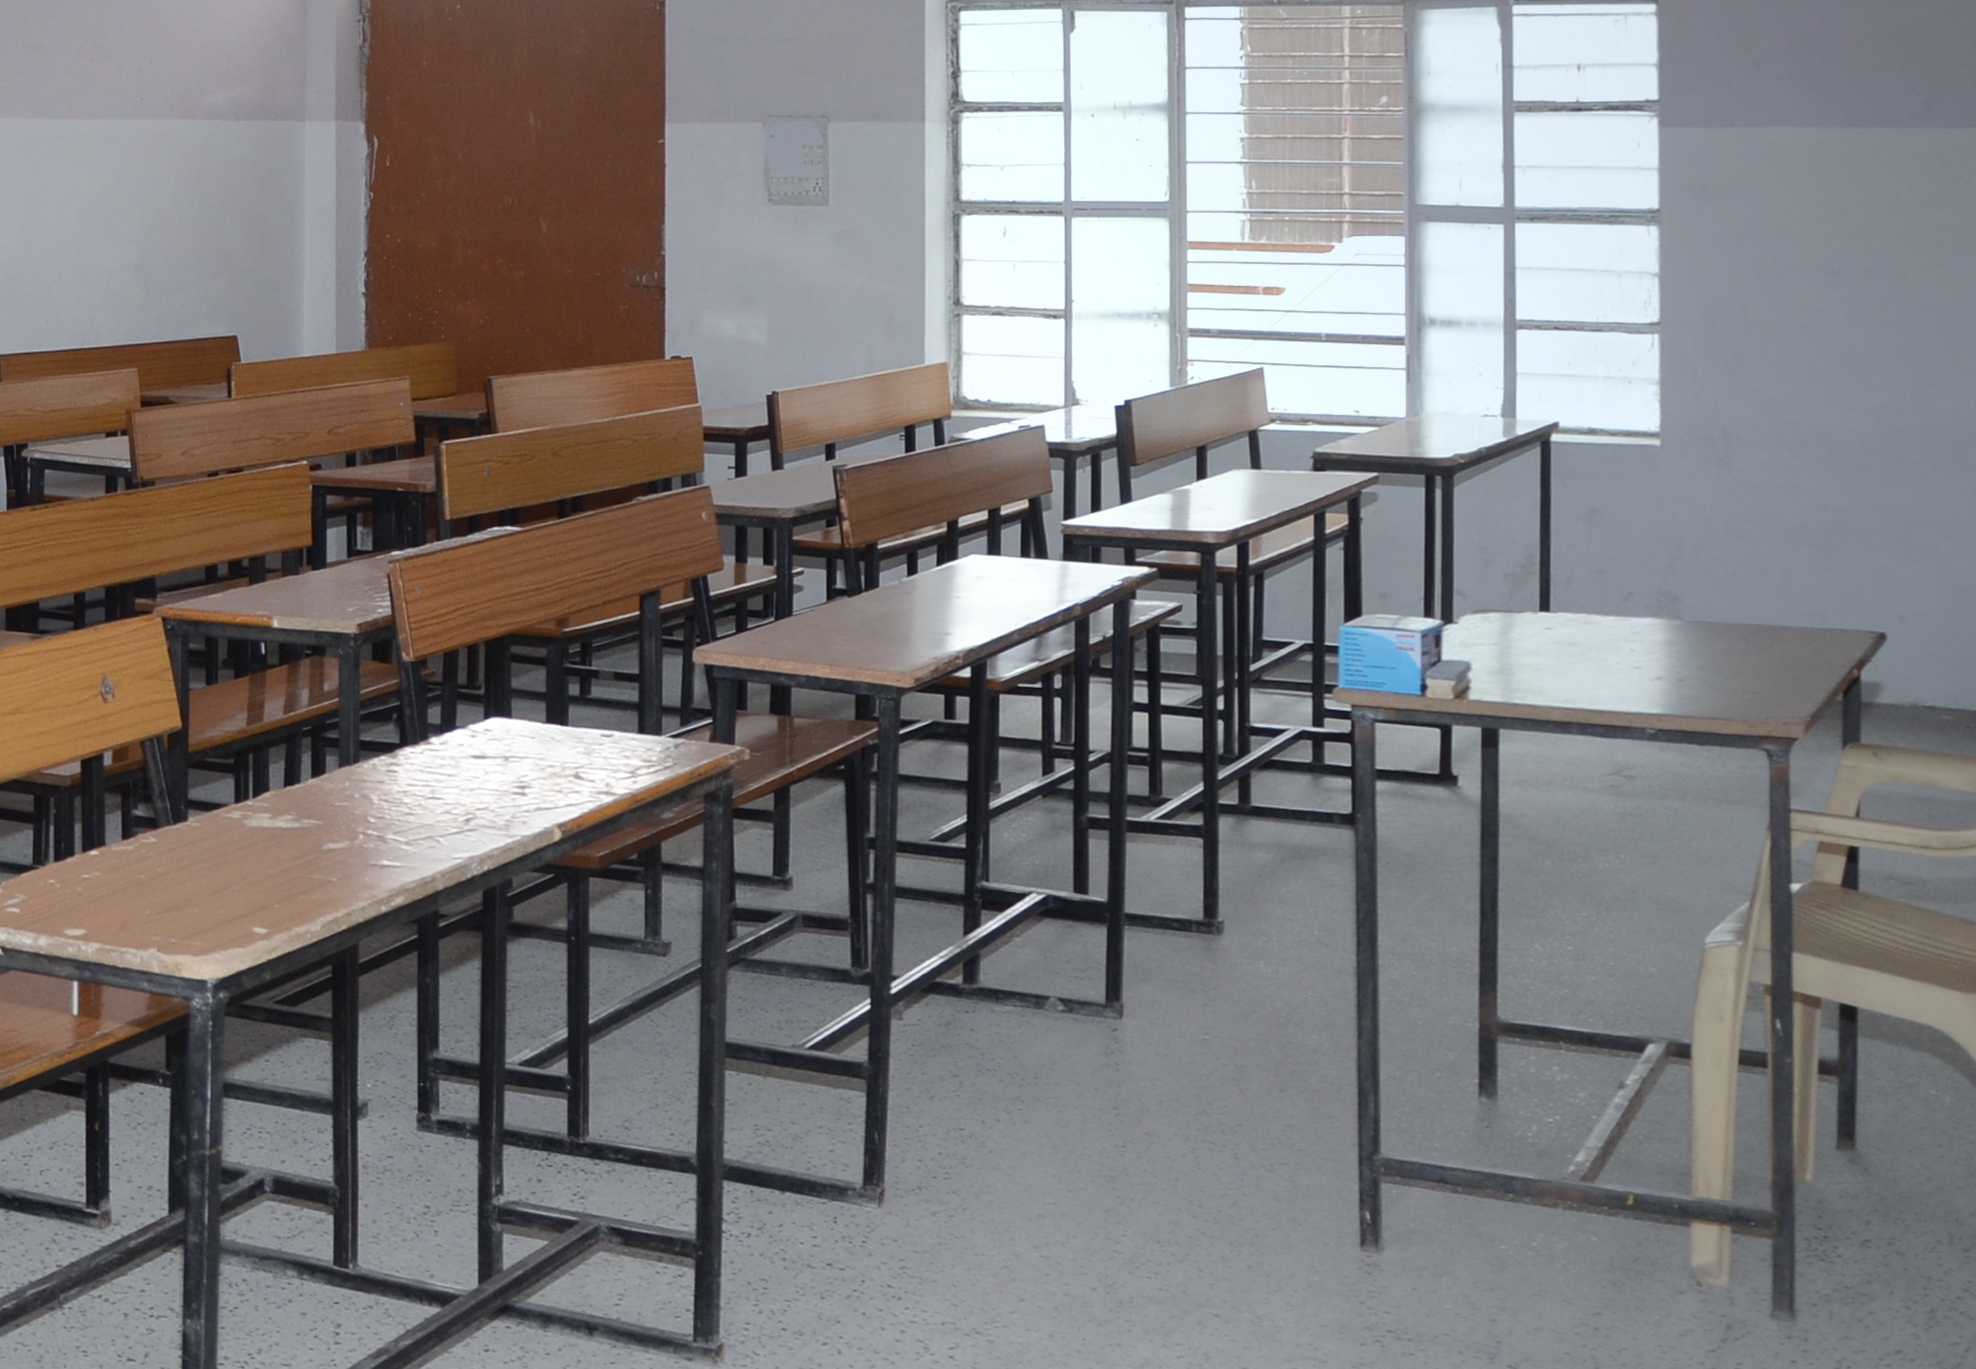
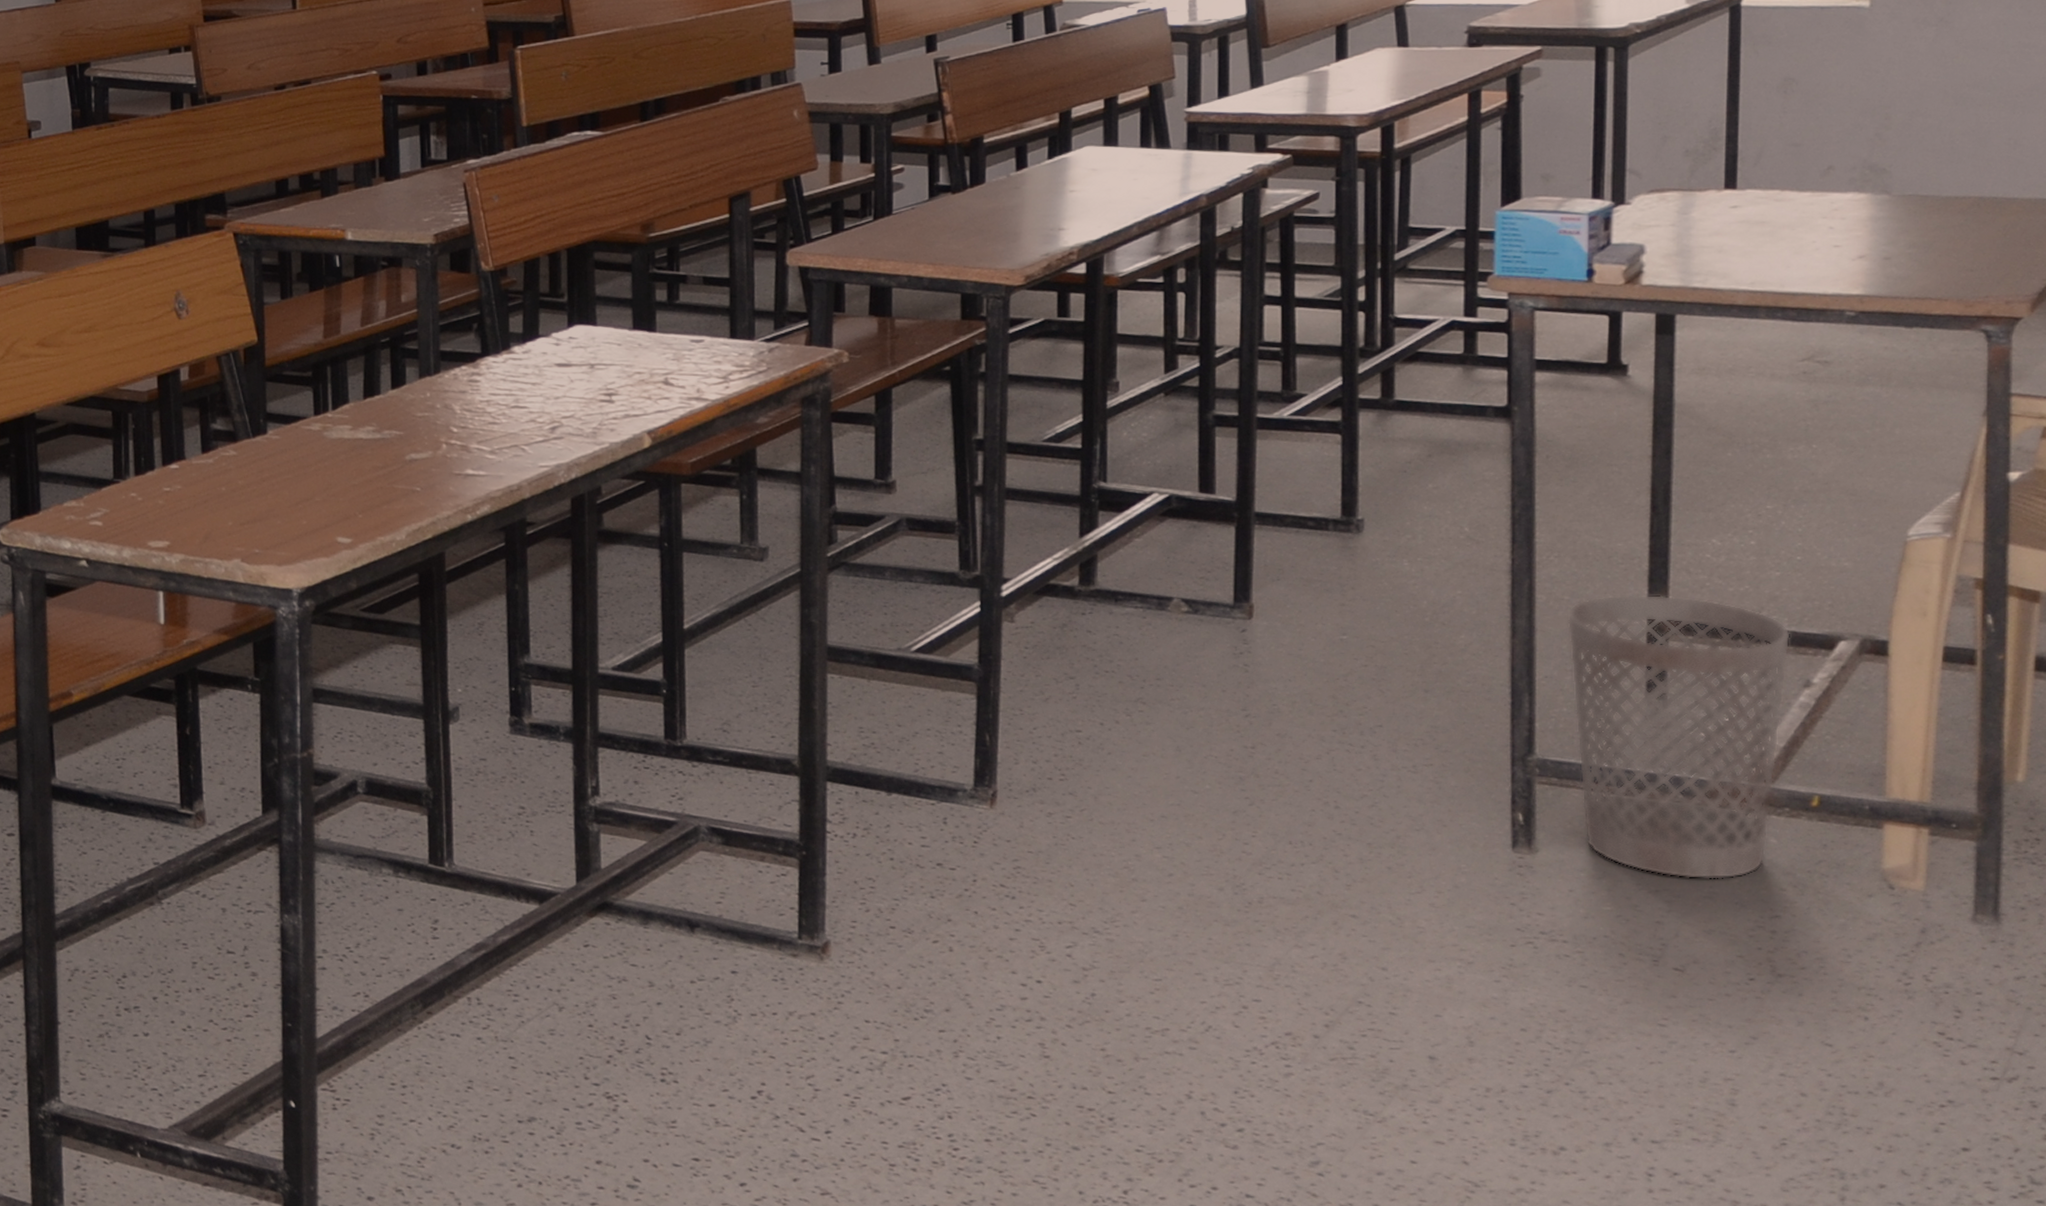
wastebasket: none [1407,996,1605,1277] -> present [1567,594,1790,879]

